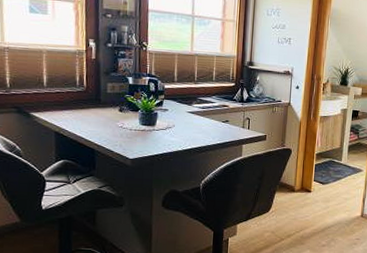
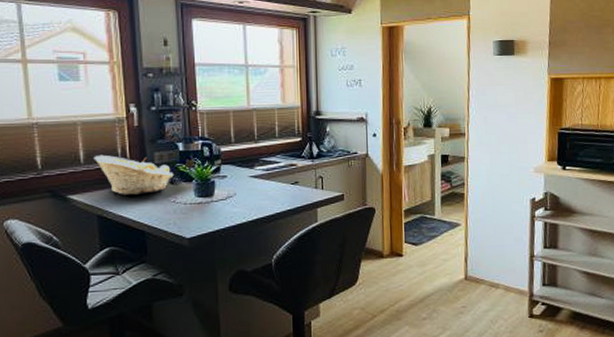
fruit basket: none [55,80,123,118] -> present [94,154,174,195]

